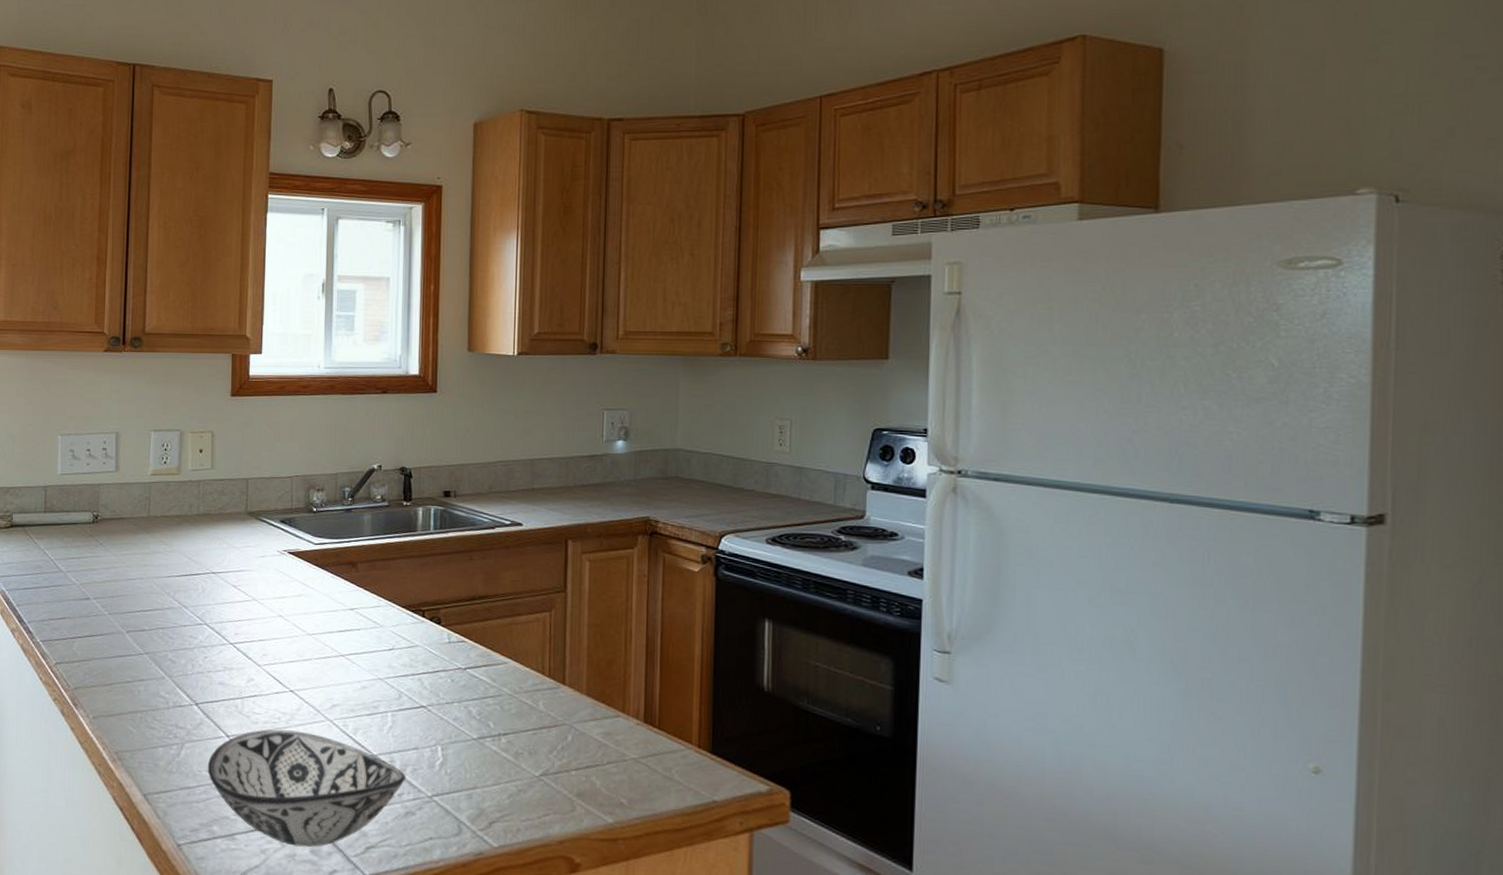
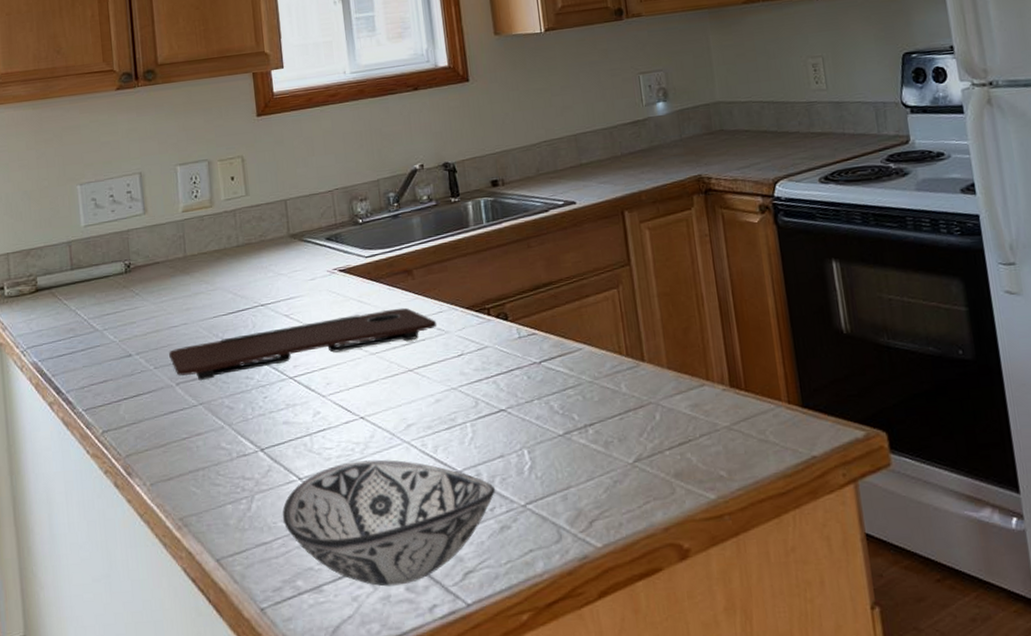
cutting board: none [123,596,372,632] -> present [169,307,436,380]

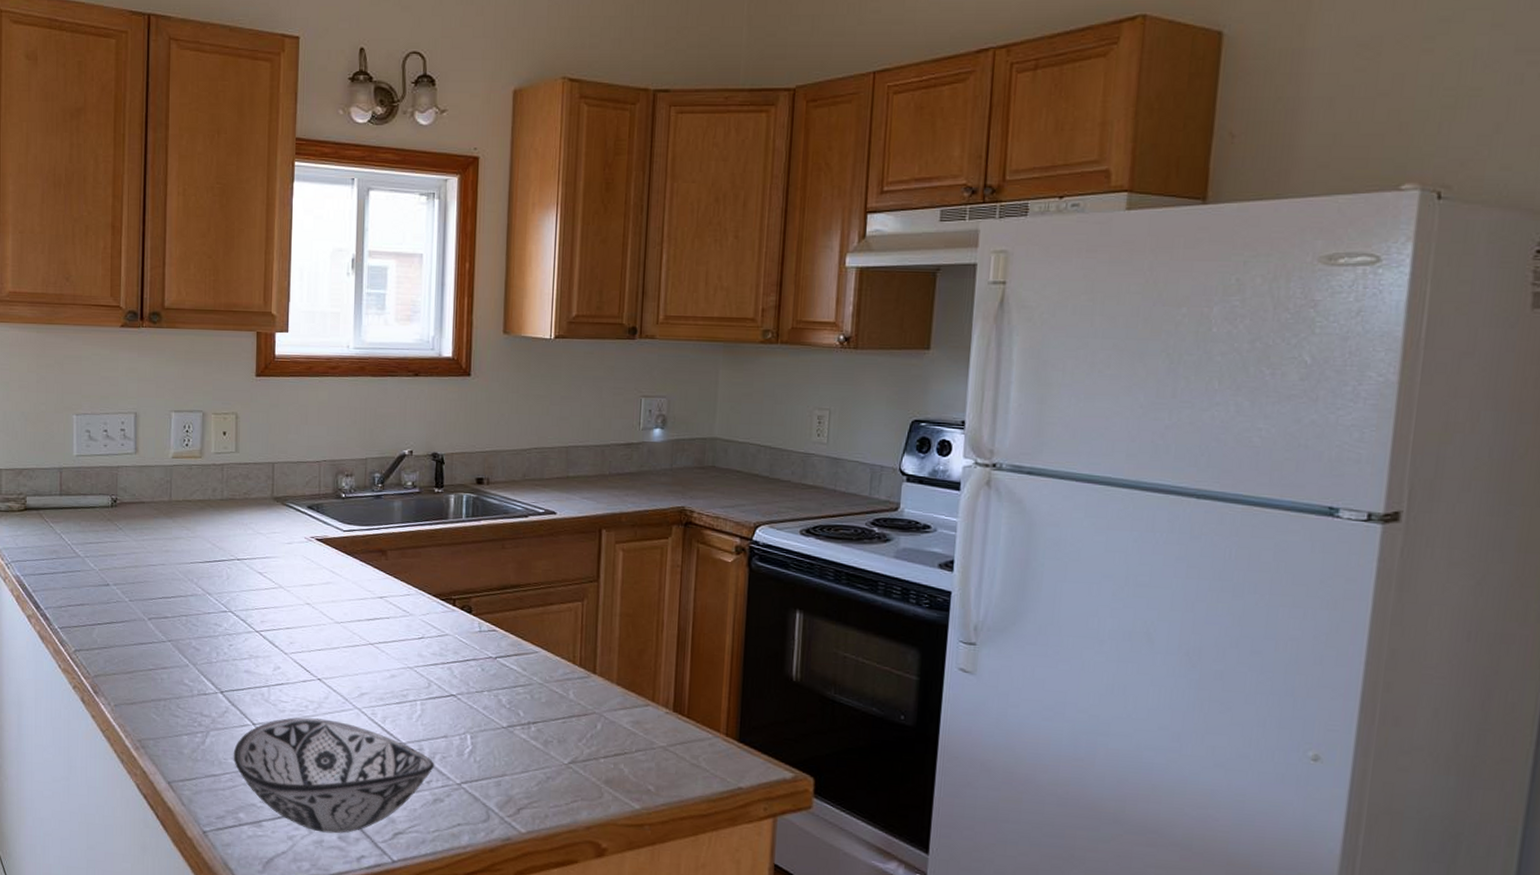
cutting board: present [169,307,436,380] -> none [145,583,402,620]

